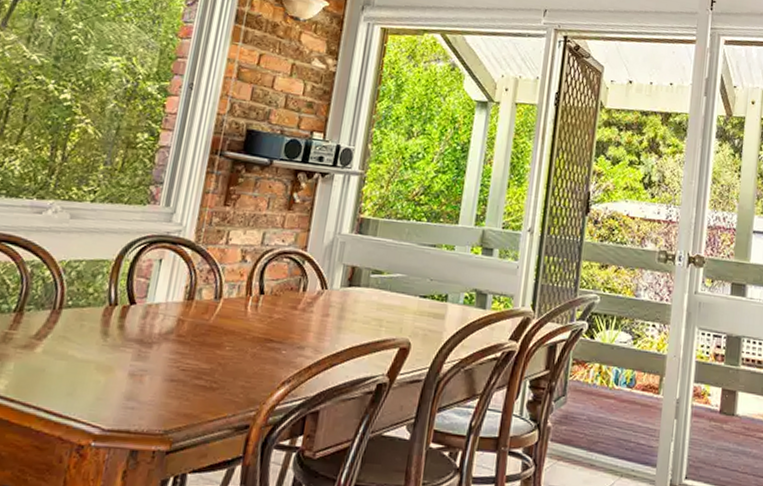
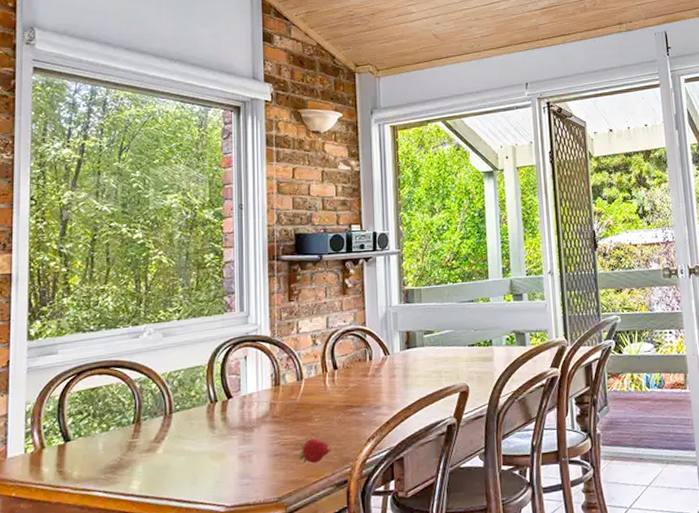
fruit: none [197,369,239,399] -> present [298,438,332,464]

